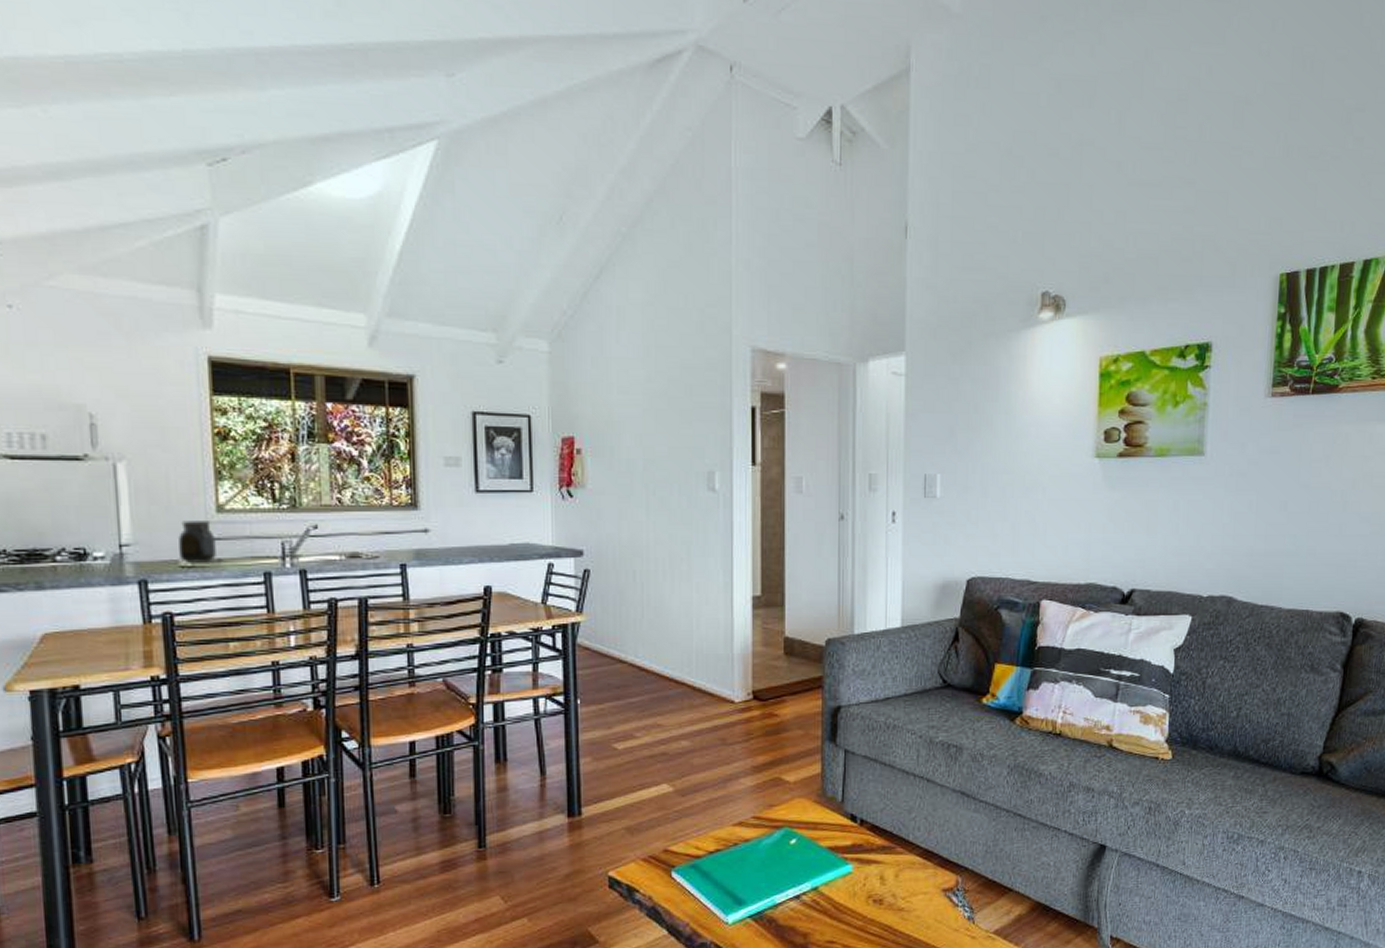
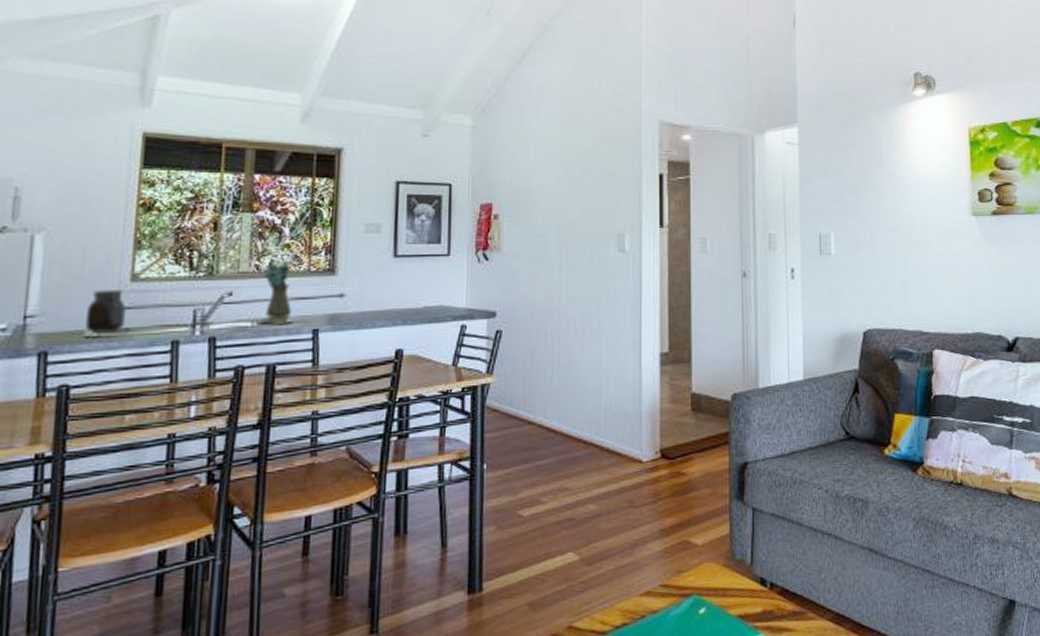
vase: none [344,494,377,559] -> present [261,261,291,326]

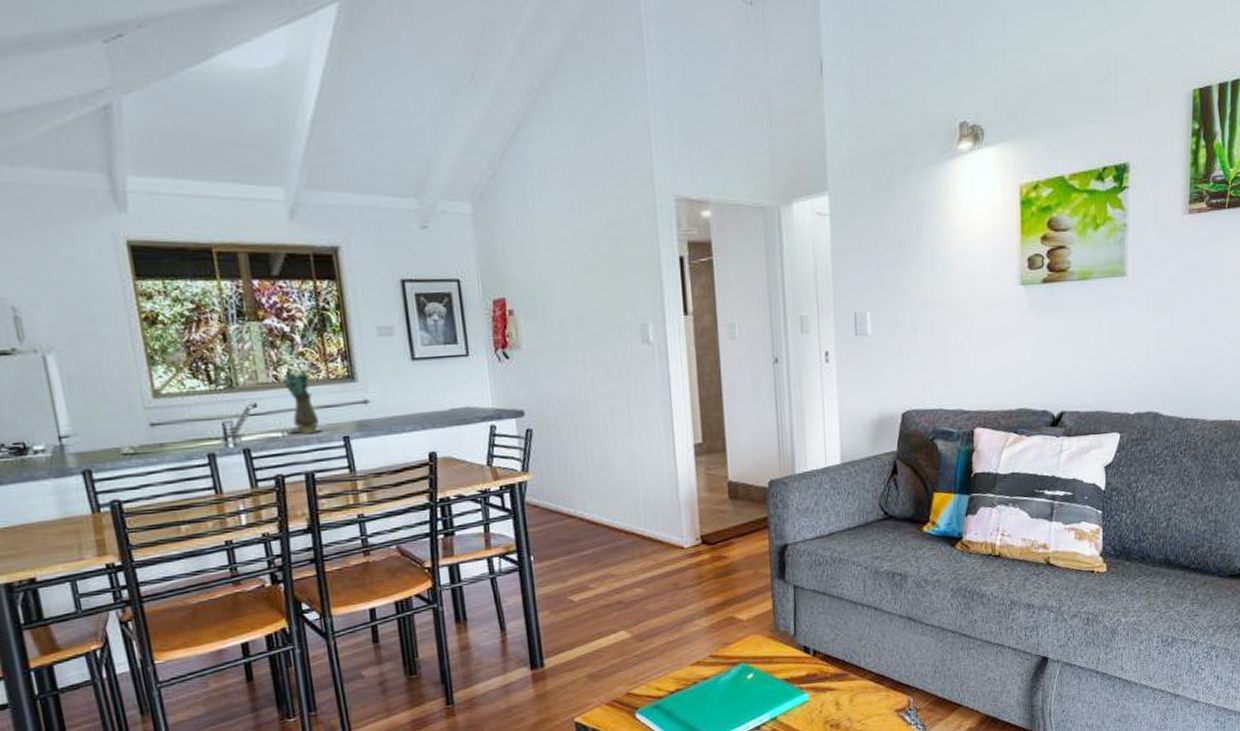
jar: present [86,290,126,335] -> none [117,407,158,452]

